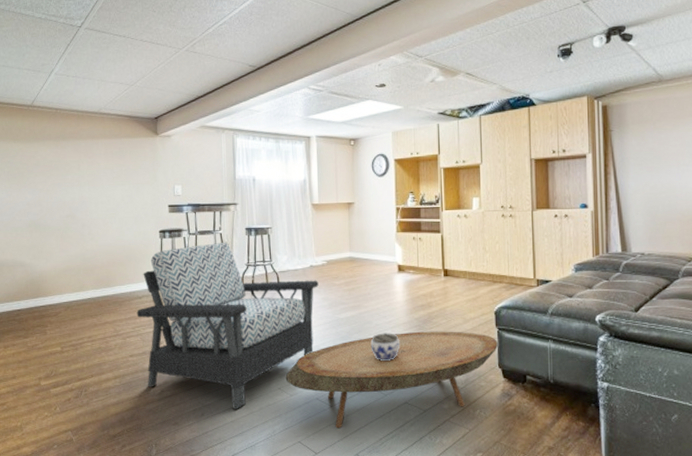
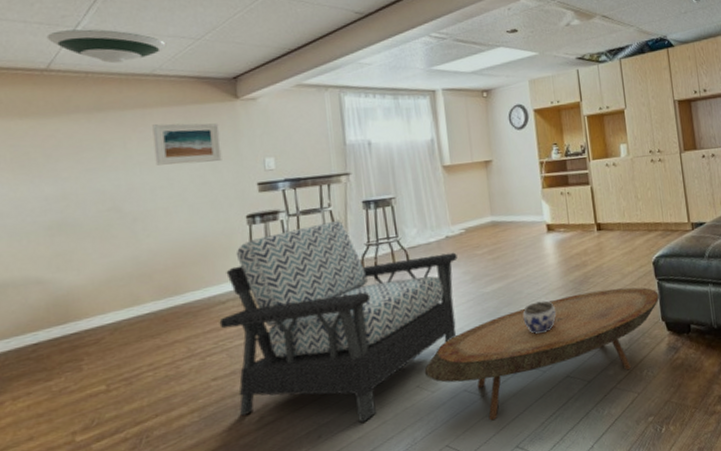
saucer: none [32,75,110,103] -> present [46,29,167,64]
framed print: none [98,152,144,186] -> present [152,123,222,166]

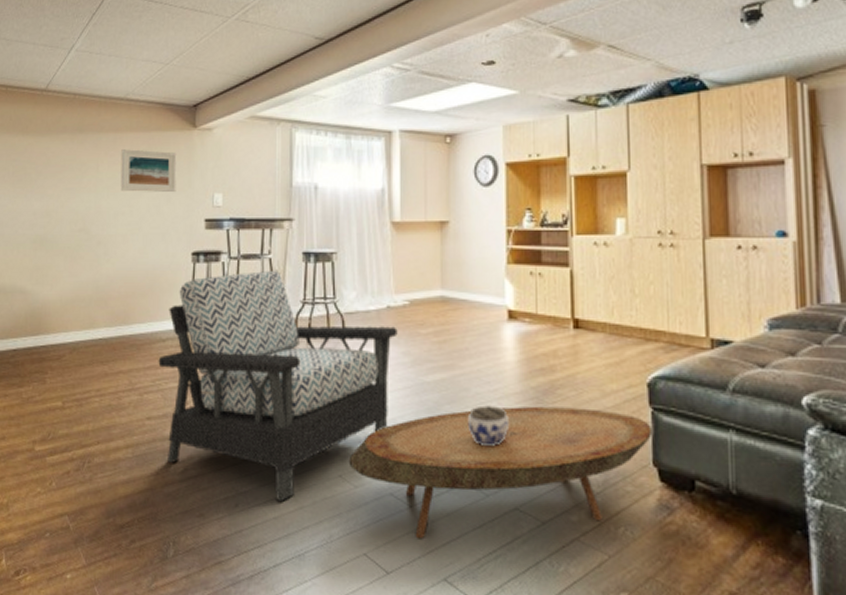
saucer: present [46,29,167,64] -> none [48,51,140,86]

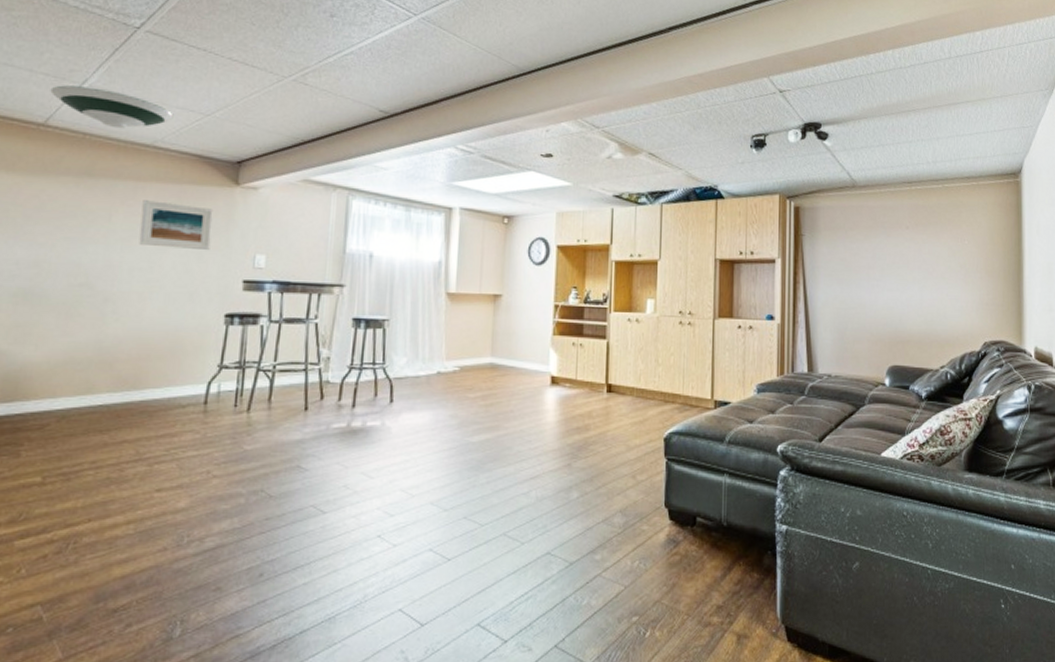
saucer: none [48,51,140,86] -> present [50,85,174,129]
armchair: present [158,270,398,503] -> none [175,335,447,568]
coffee table: present [348,406,652,540] -> none [388,461,665,590]
jar: present [467,405,510,447] -> none [508,462,547,500]

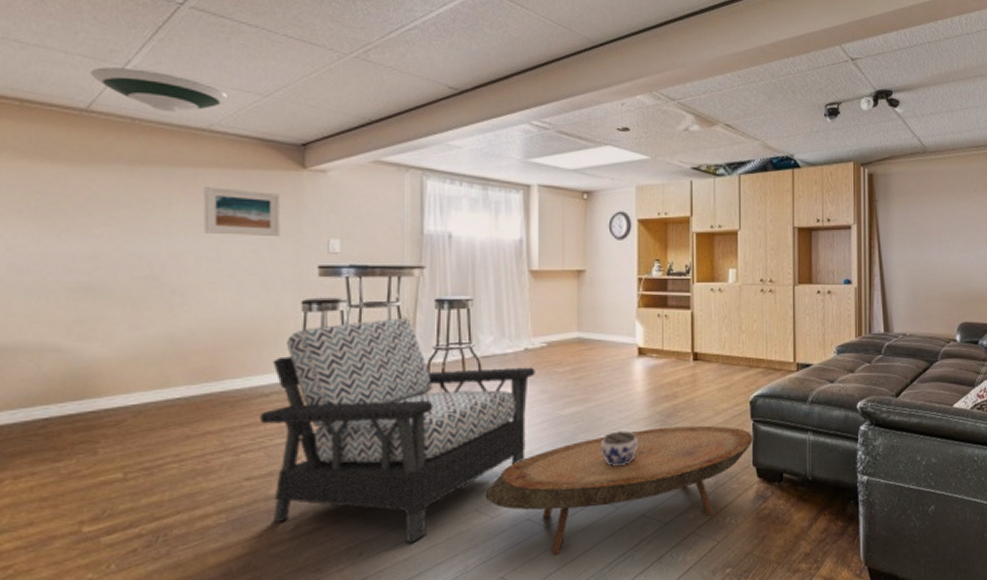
armchair: none [175,335,447,568] -> present [259,317,535,544]
coffee table: none [388,461,665,590] -> present [485,425,752,556]
jar: none [508,462,547,500] -> present [601,430,638,467]

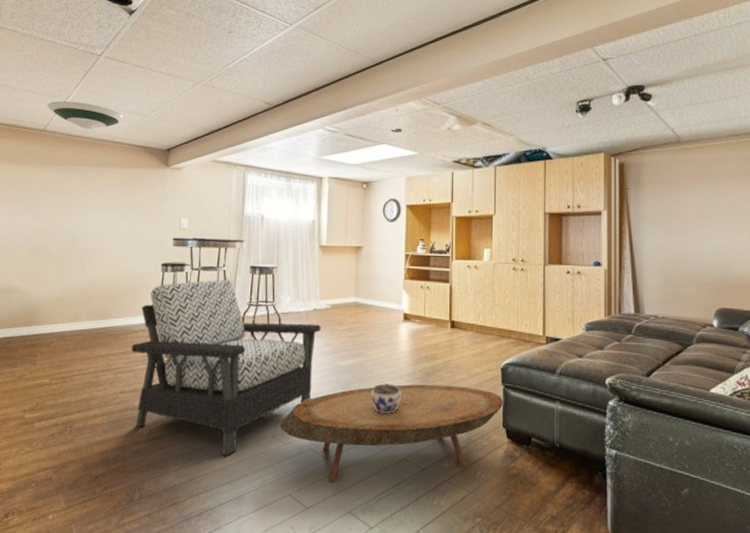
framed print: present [204,187,281,237] -> none [104,181,152,217]

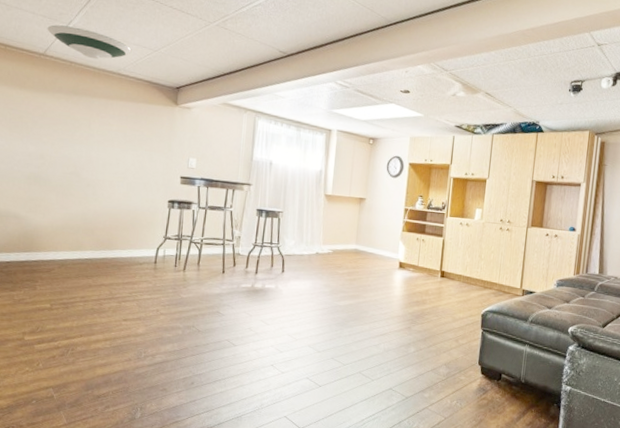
armchair: present [131,279,321,457] -> none [135,219,322,382]
coffee table: present [280,384,503,483] -> none [279,324,481,407]
jar: present [371,383,402,414] -> none [364,323,393,350]

